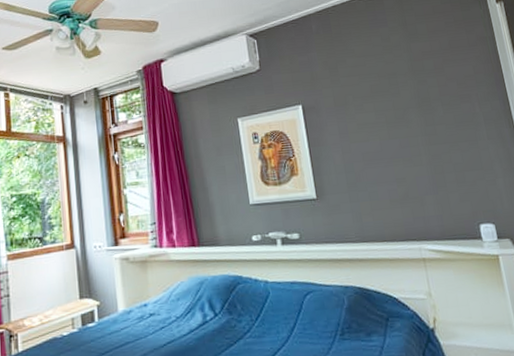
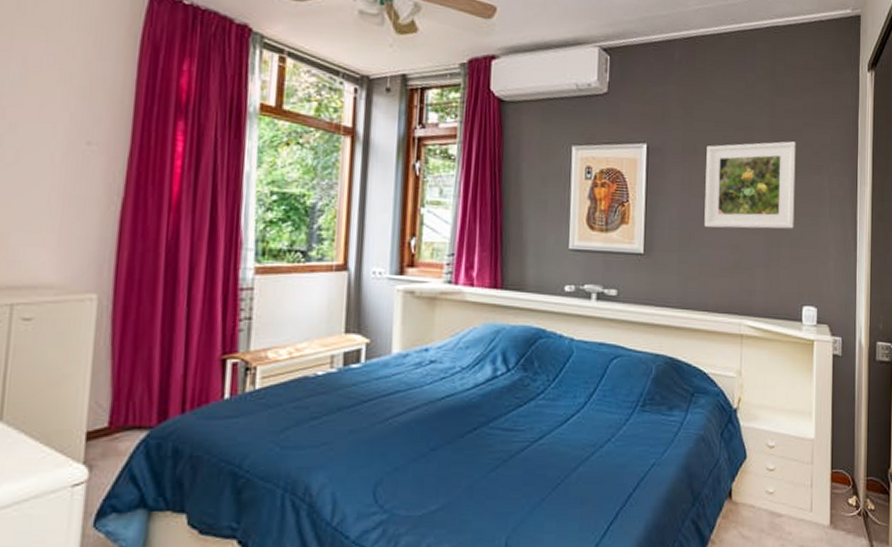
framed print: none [356,78,455,167] -> present [704,141,796,229]

